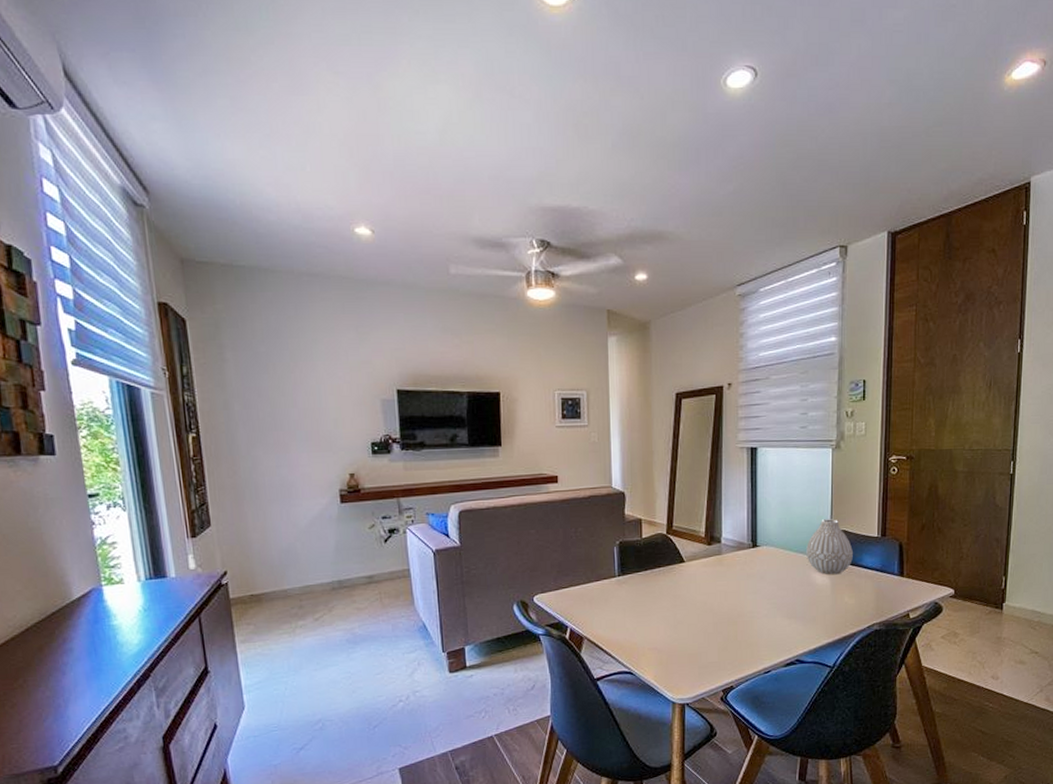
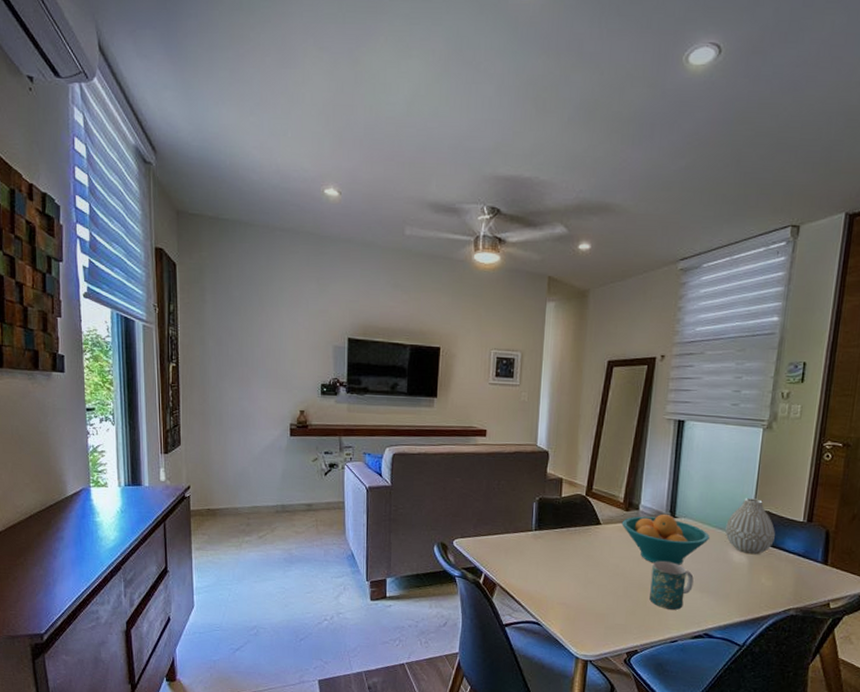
fruit bowl: none [705,543,792,596] -> present [621,513,709,565]
mug: none [740,592,780,640] -> present [649,561,694,610]

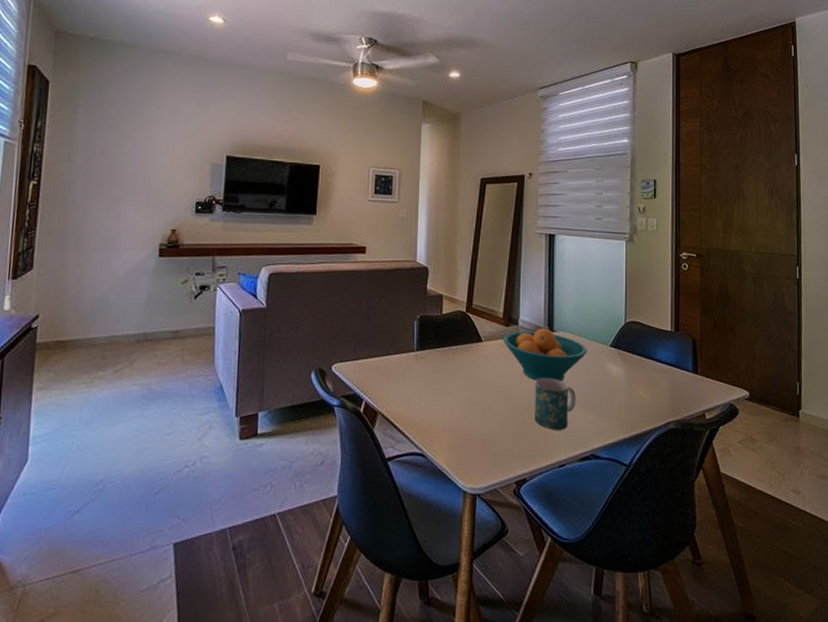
vase: present [725,498,775,555] -> none [602,309,647,367]

